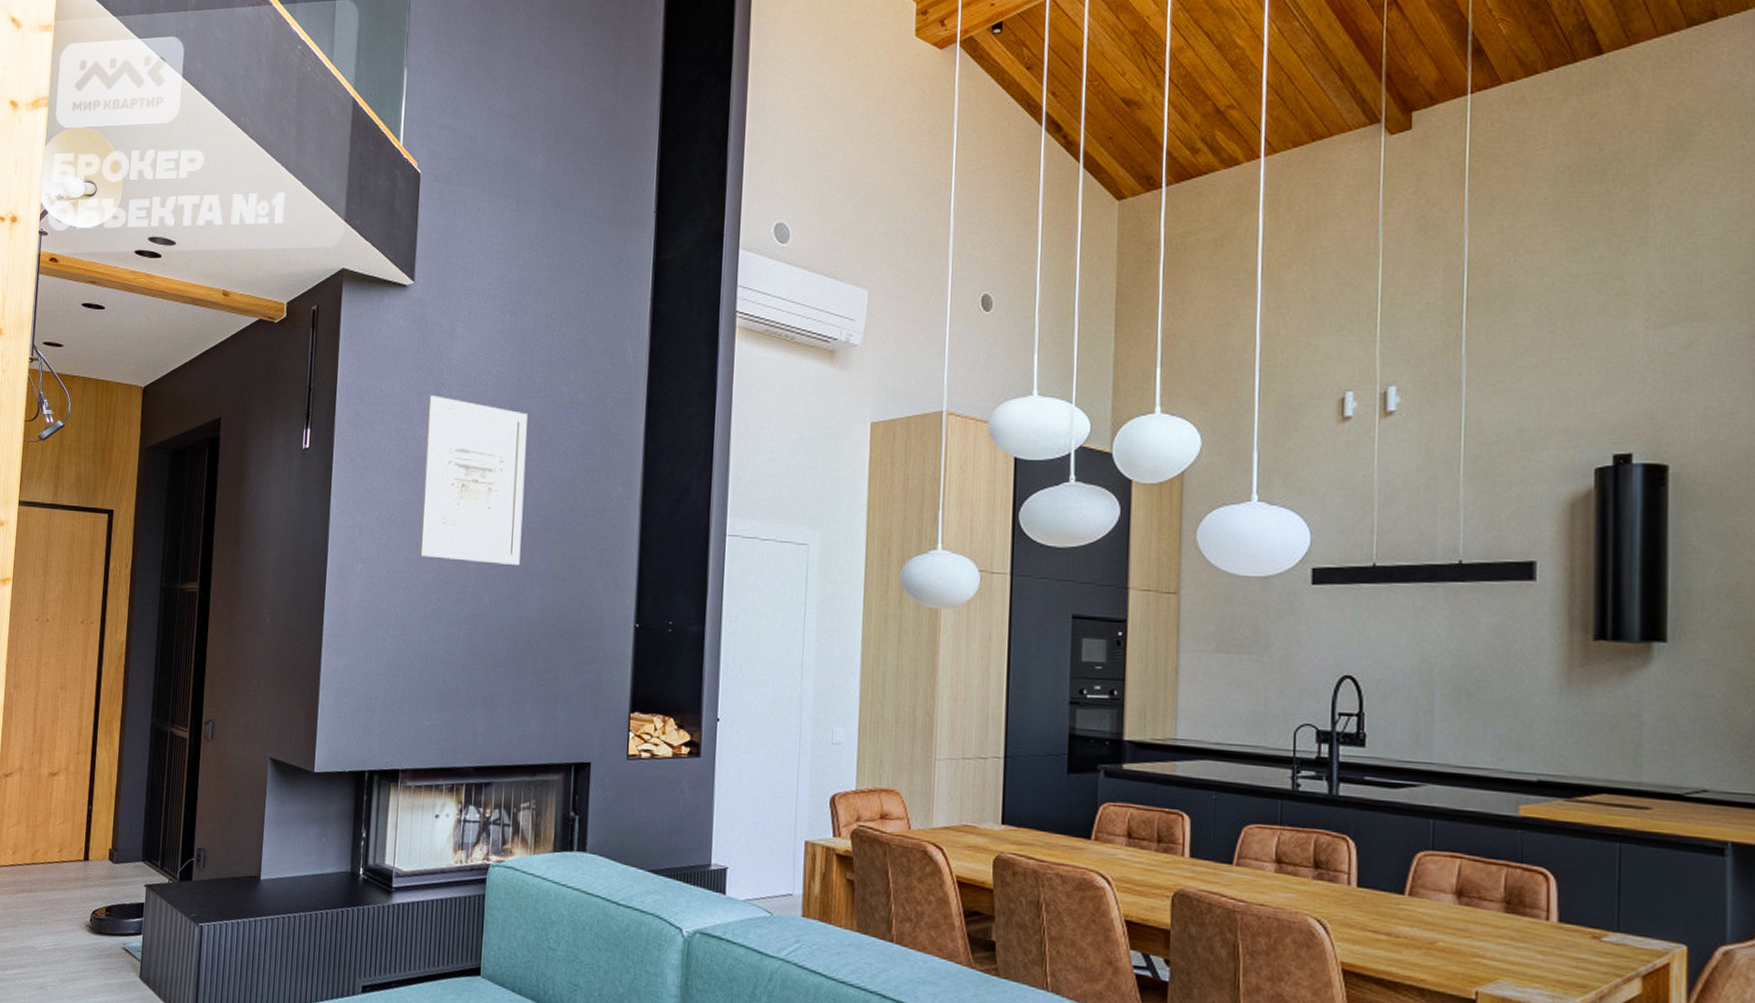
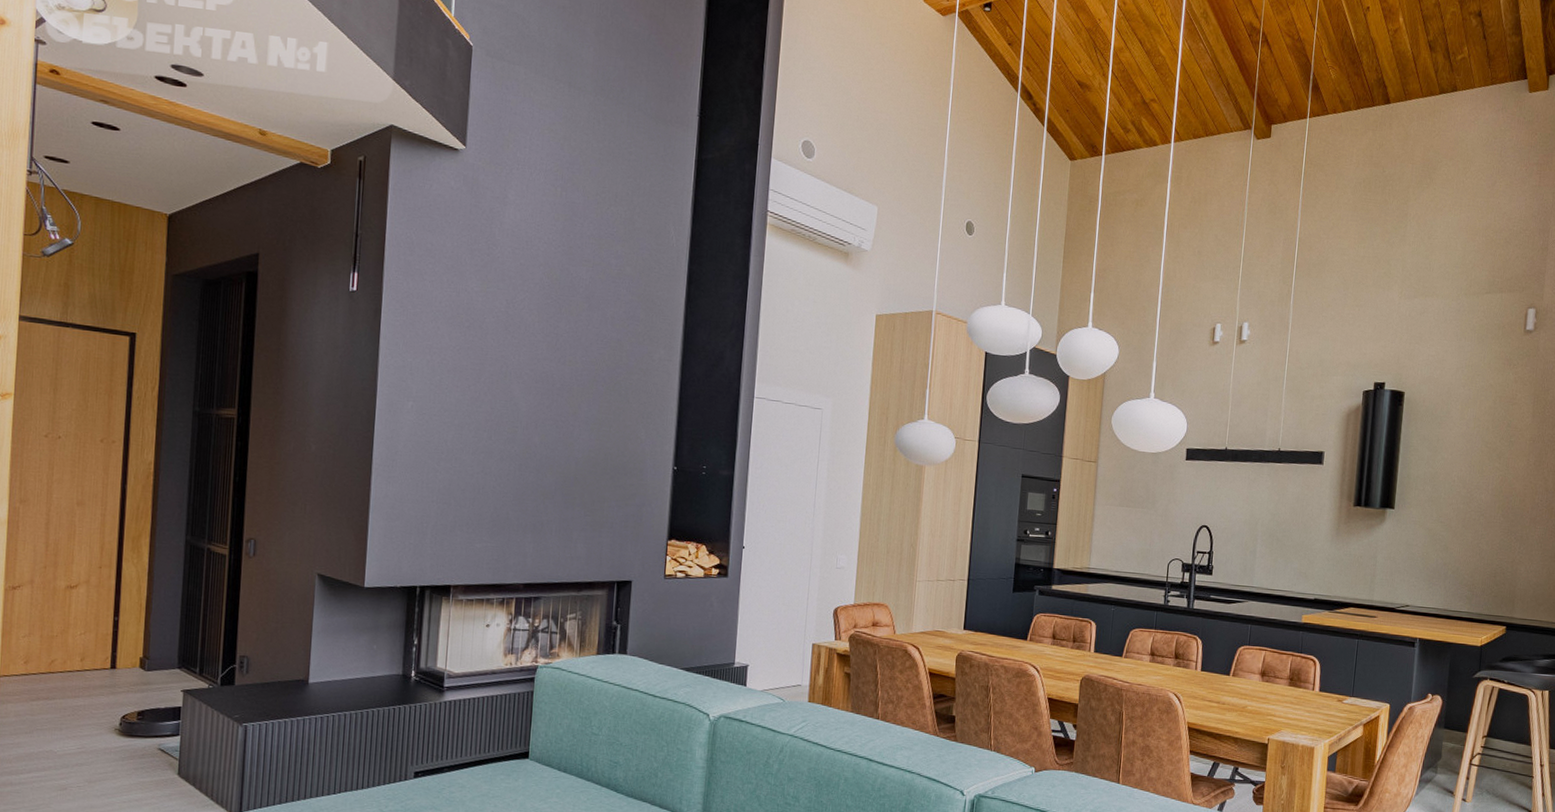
wall art: present [419,395,528,565] -> none [471,253,577,411]

